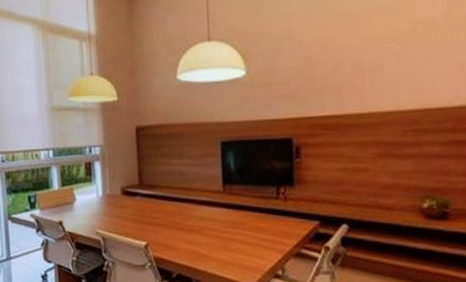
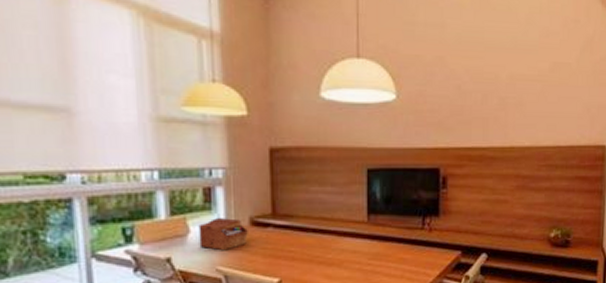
sewing box: none [82,188,120,216] -> present [198,218,248,251]

